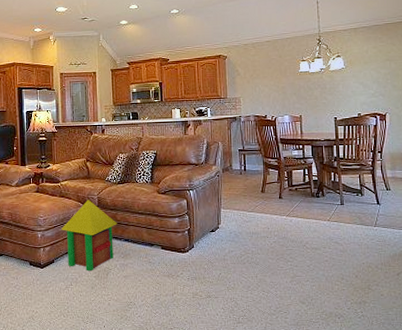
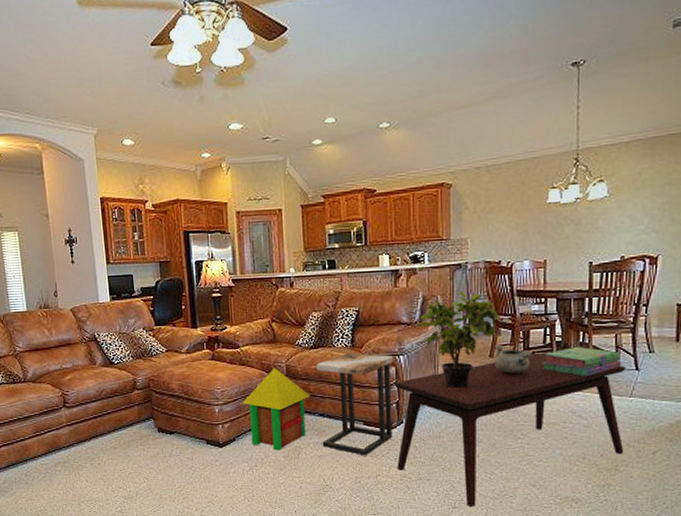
side table: none [122,187,185,276] -> present [316,352,394,456]
coffee table: none [186,189,374,322] -> present [394,352,626,507]
potted plant: none [203,138,268,217] -> present [417,290,500,387]
decorative bowl: none [265,182,295,206] -> present [494,344,532,374]
stack of books: none [303,185,366,210] -> present [542,347,622,377]

